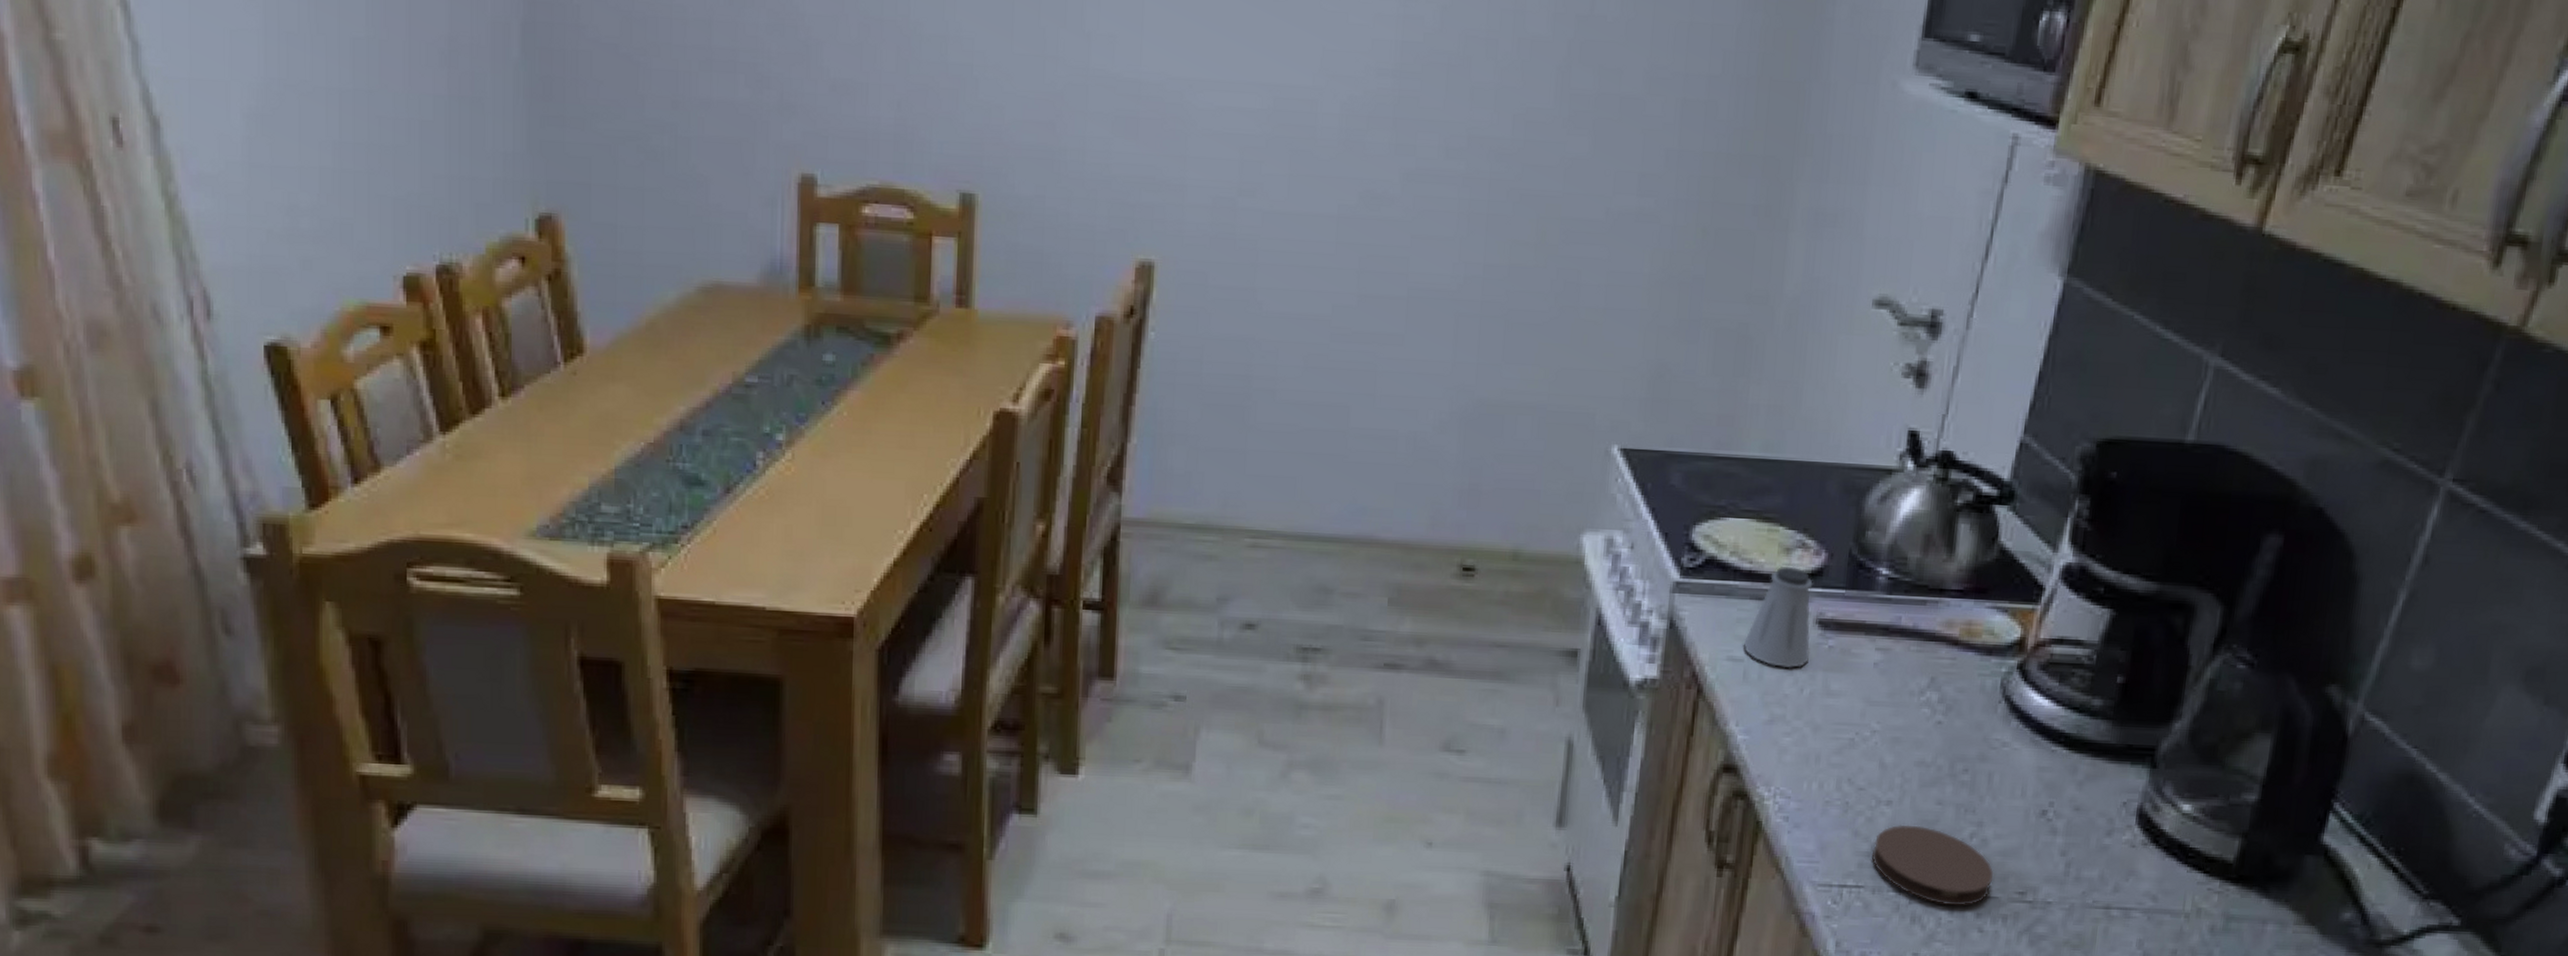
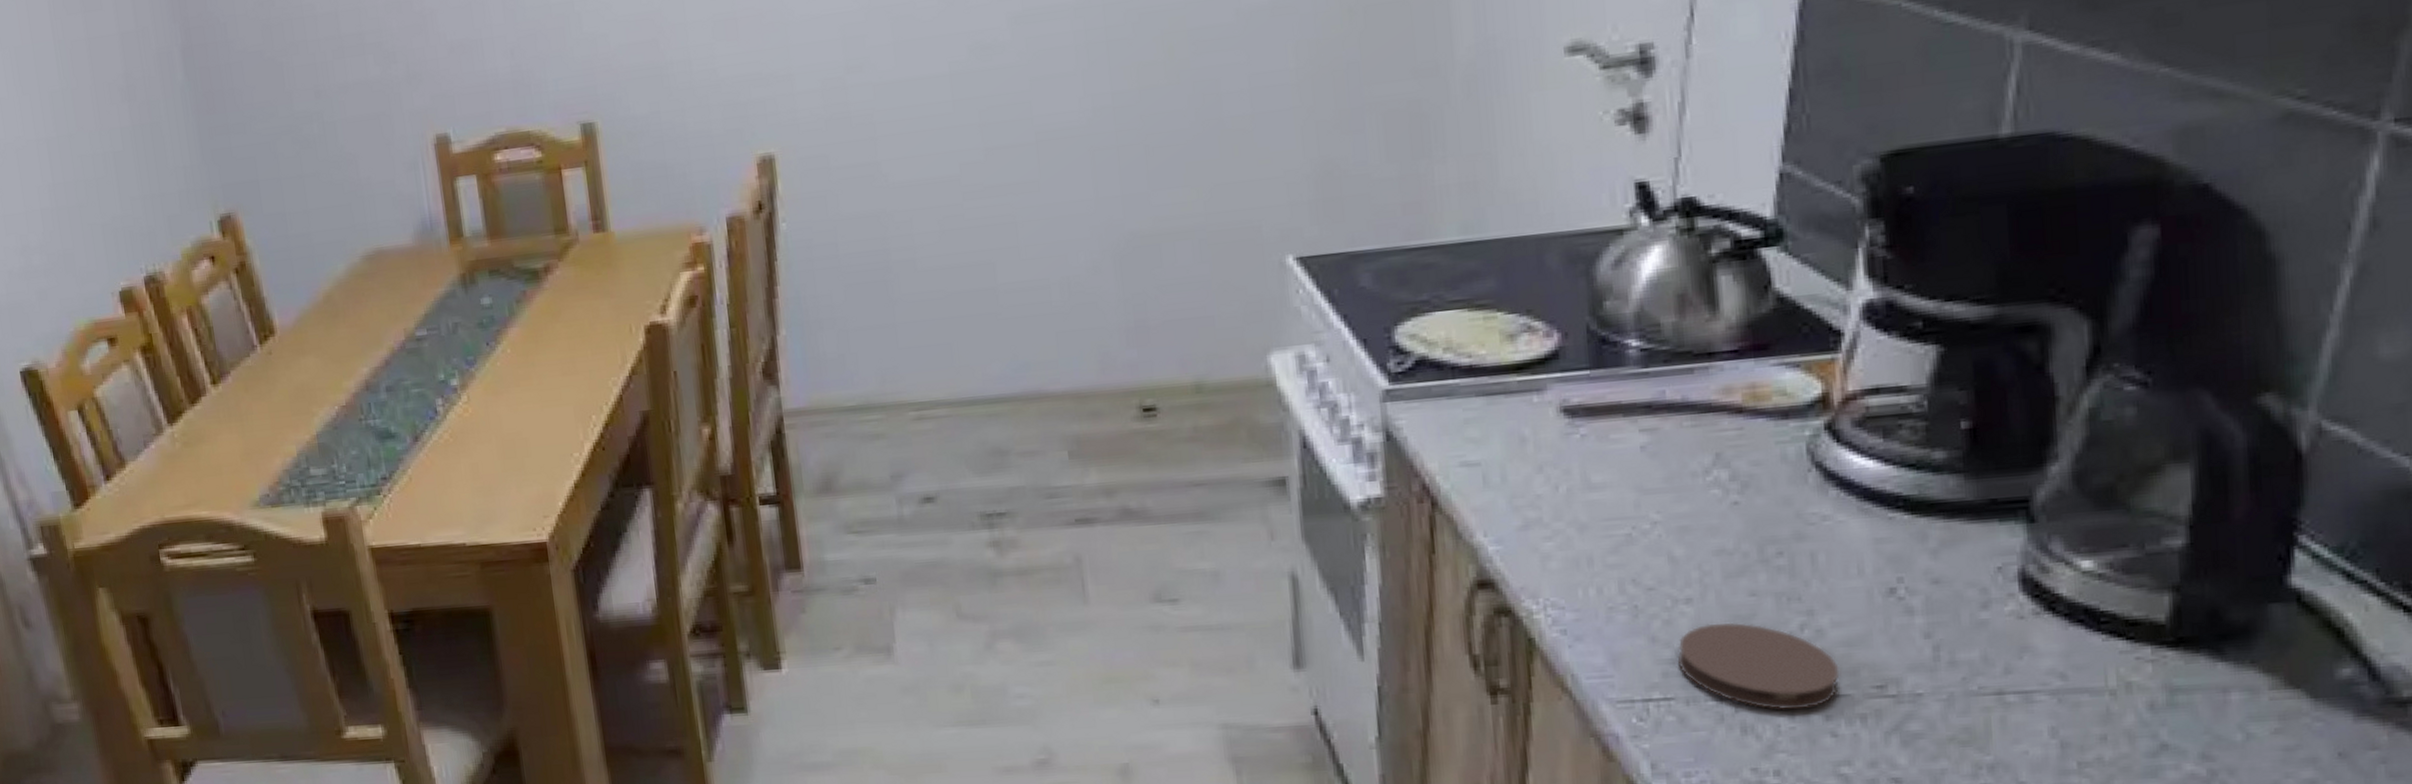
saltshaker: present [1743,565,1814,669] -> none [1476,353,1560,467]

